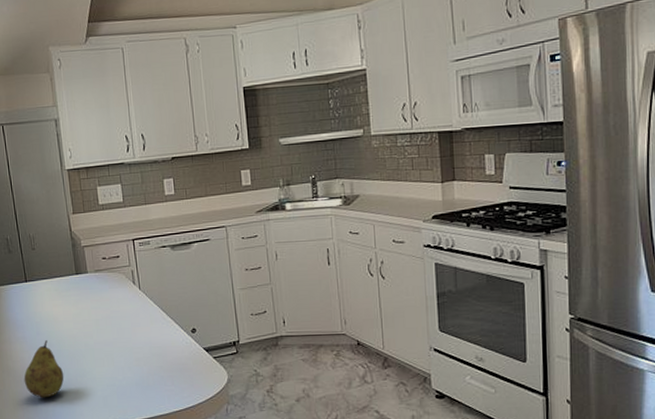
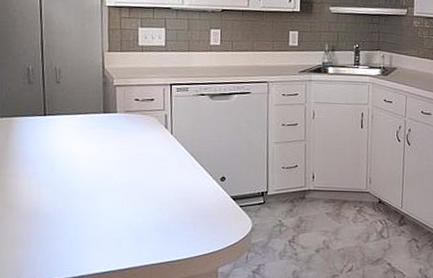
fruit: present [23,340,64,398] -> none [28,178,76,237]

